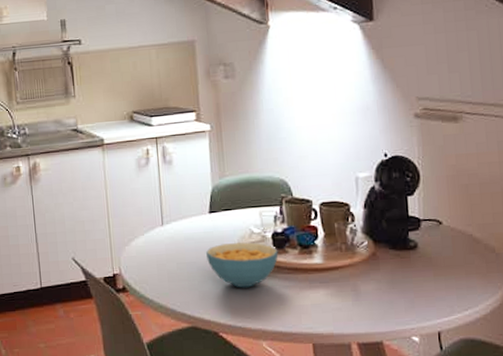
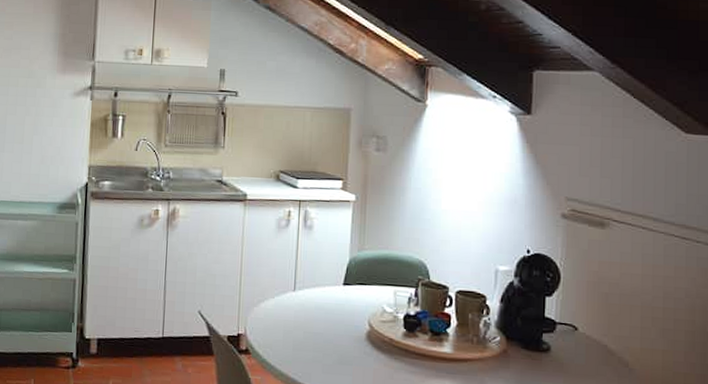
cereal bowl: present [206,242,278,288] -> none [335,318,408,368]

